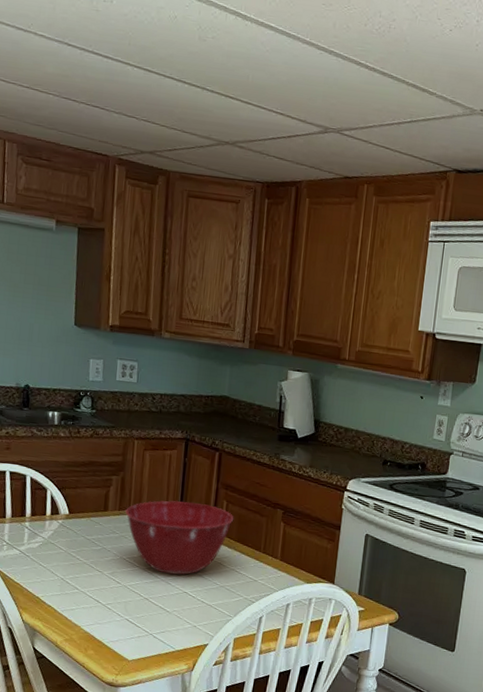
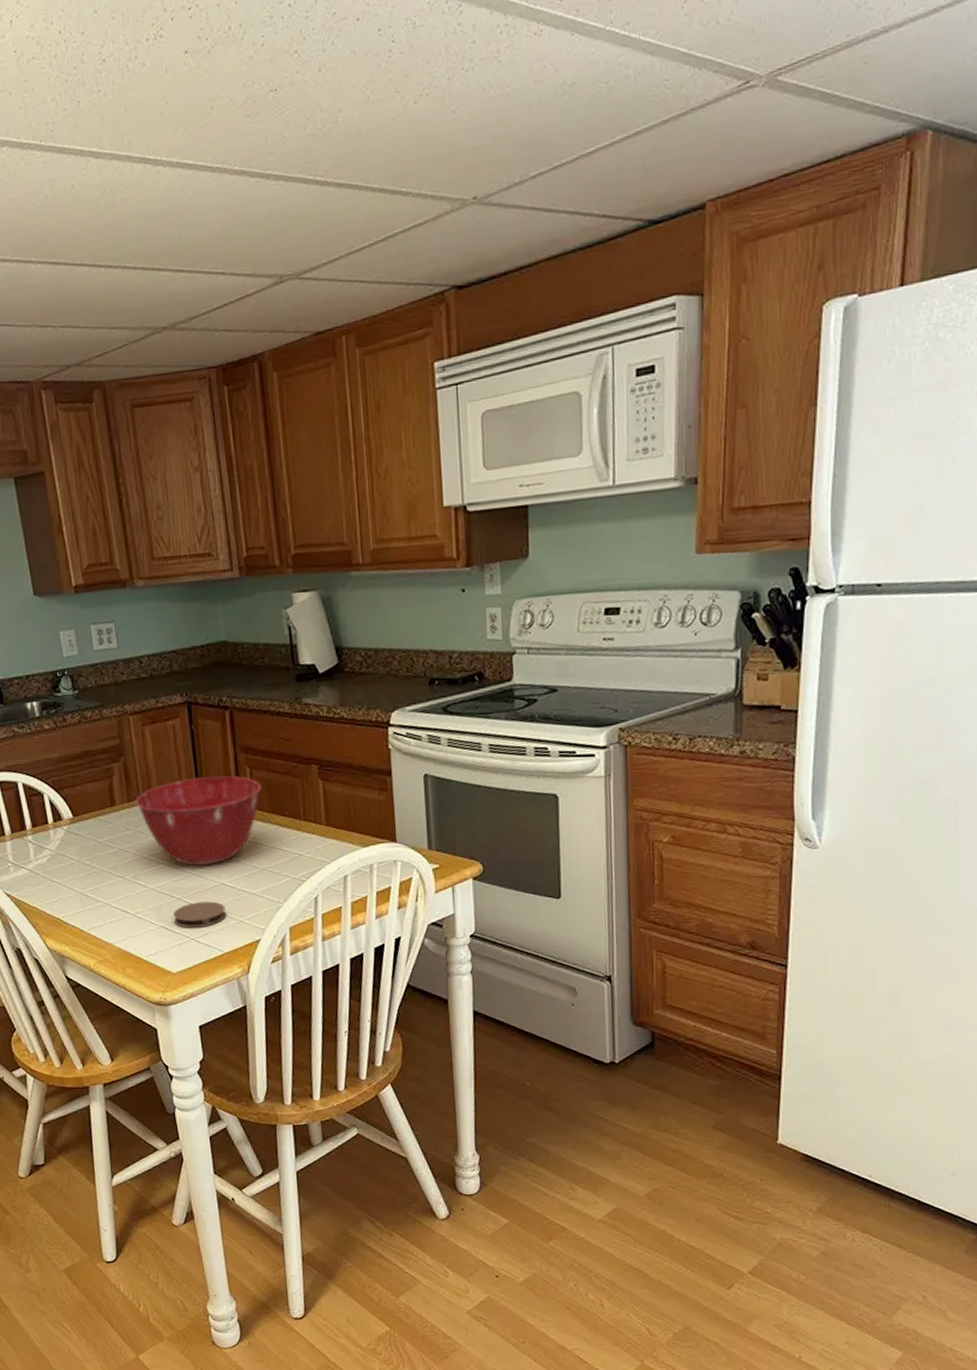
coaster: none [138,603,184,626] -> present [172,901,226,928]

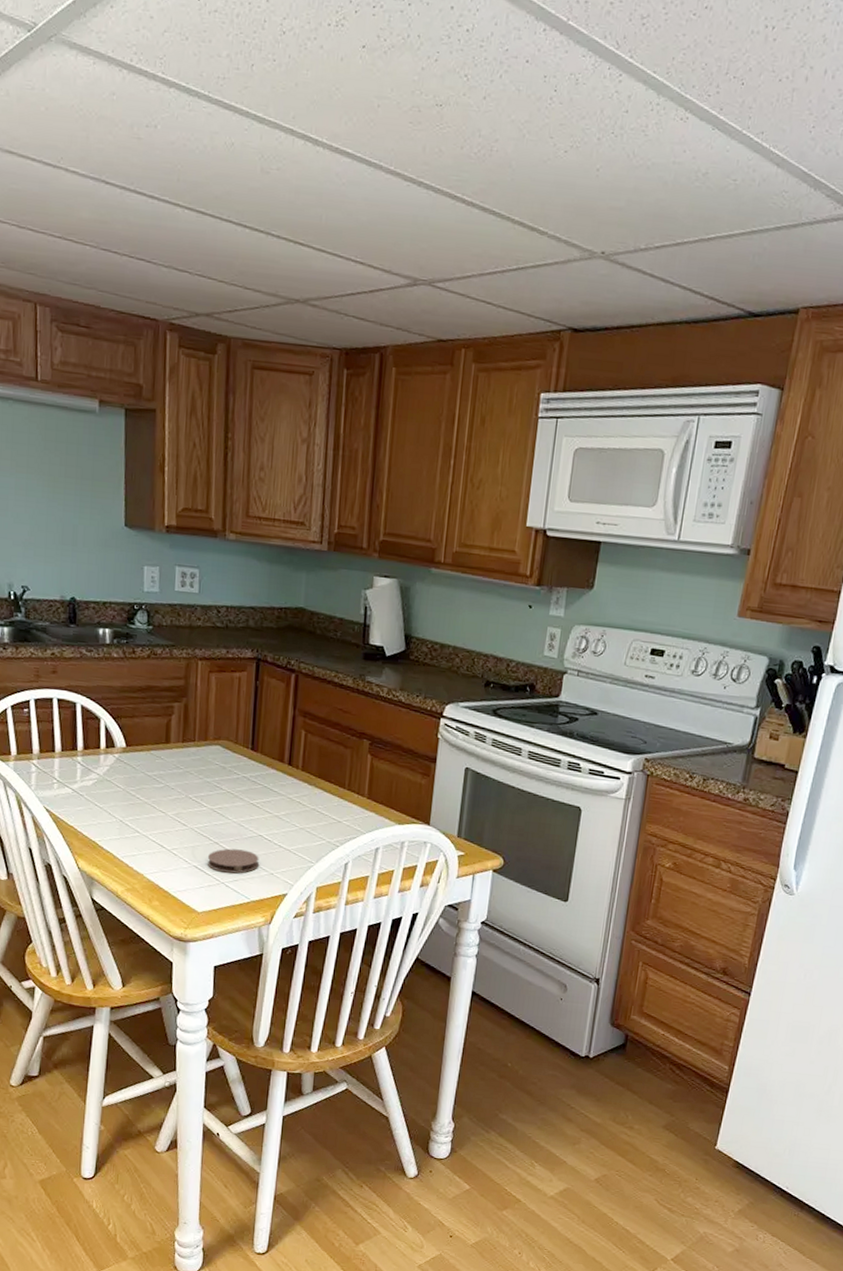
mixing bowl: present [135,775,262,866] -> none [190,730,314,816]

